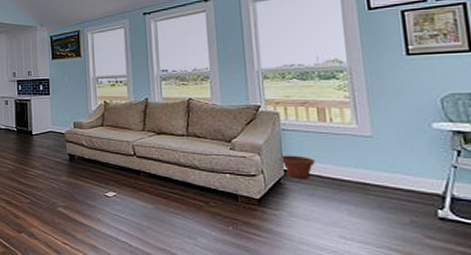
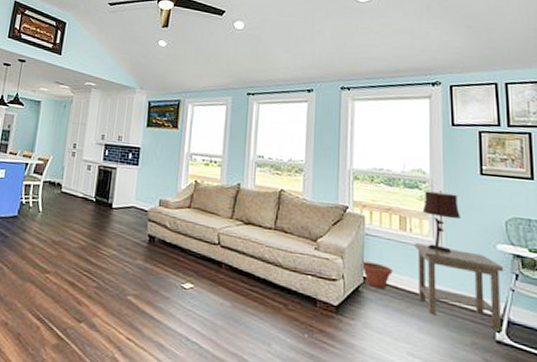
side table: none [336,132,444,208] -> present [414,243,504,331]
table lamp: none [342,76,387,138] -> present [422,189,460,253]

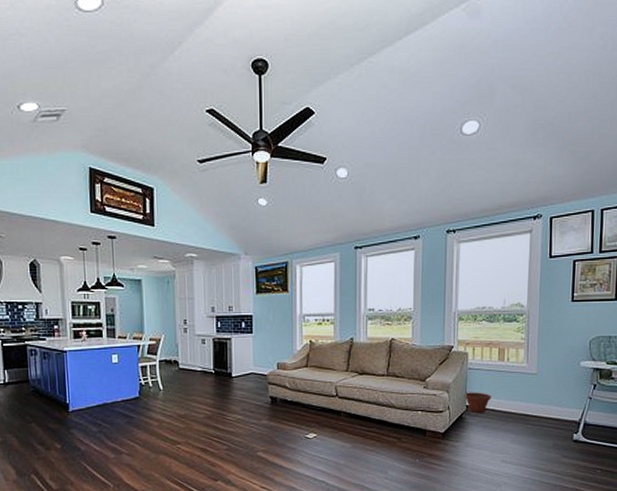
side table: present [414,243,504,331] -> none [511,370,585,432]
table lamp: present [422,189,460,253] -> none [519,320,552,375]

